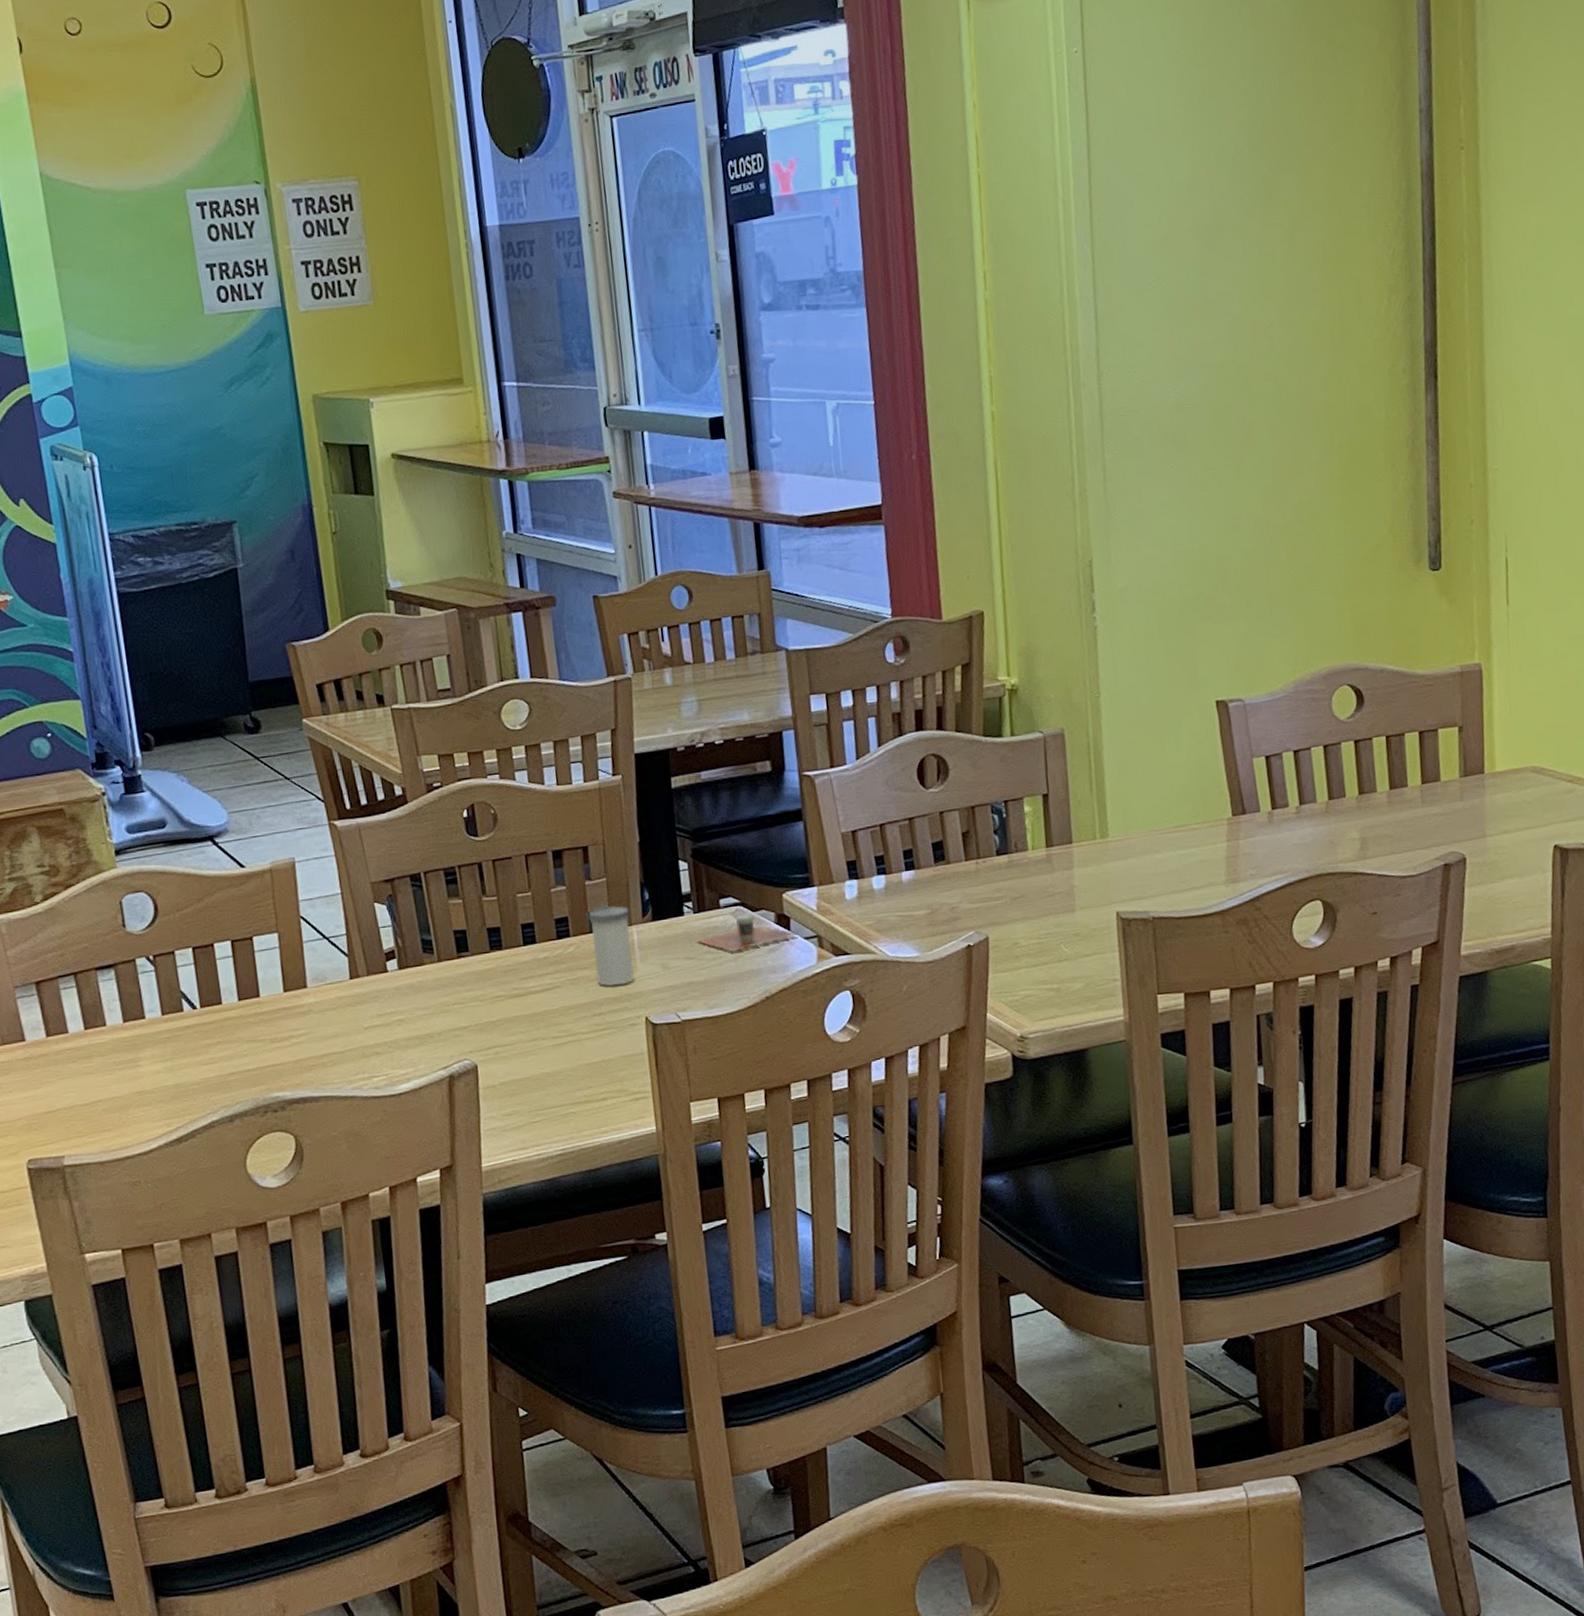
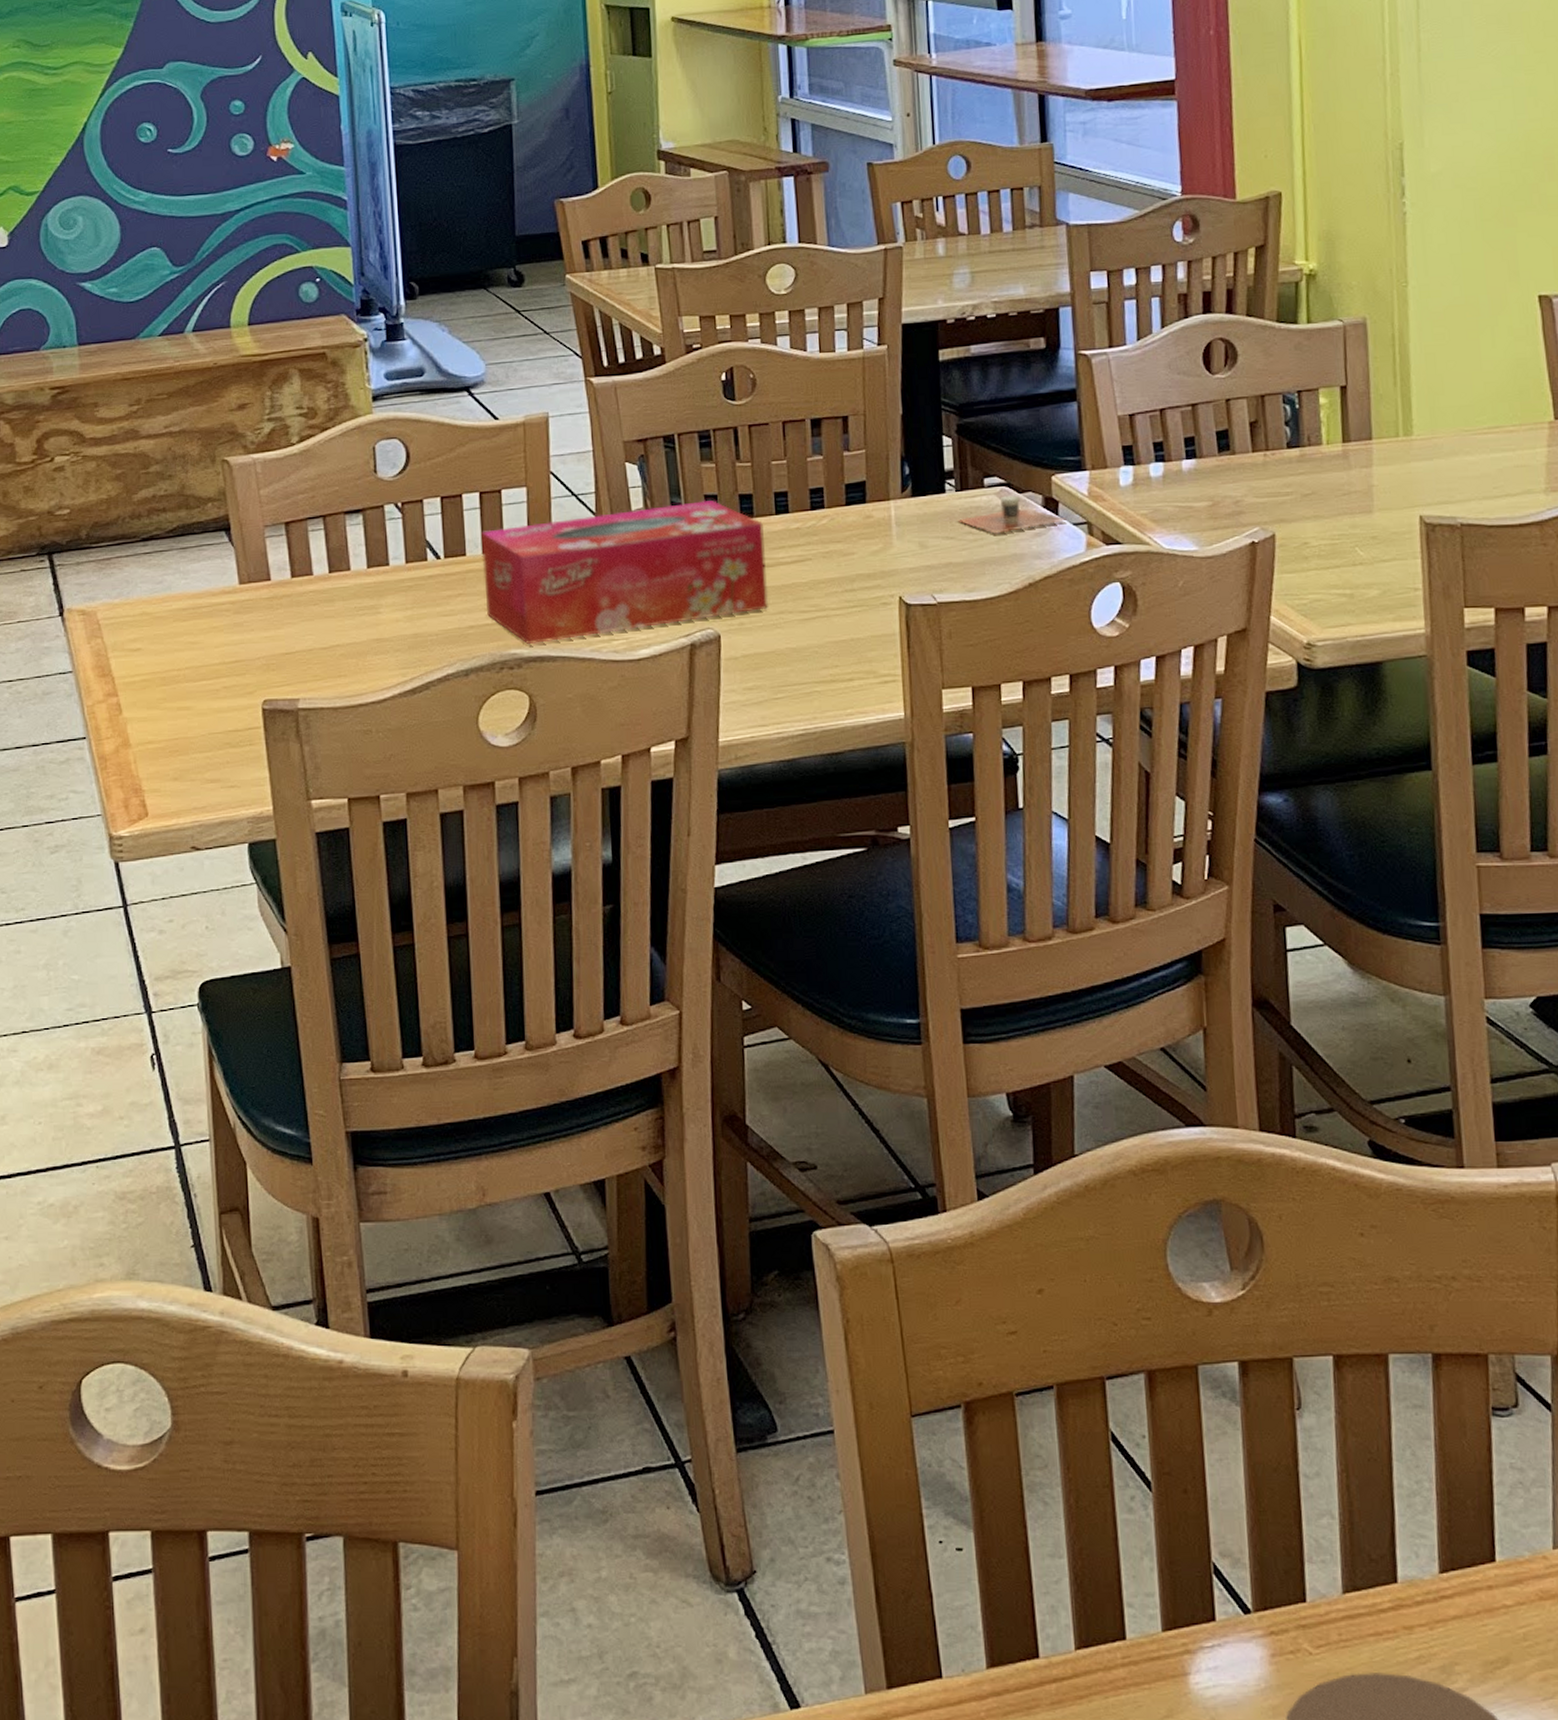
tissue box: none [236,935,522,1087] -> present [481,500,768,645]
salt shaker: present [588,906,636,986] -> none [844,479,891,561]

